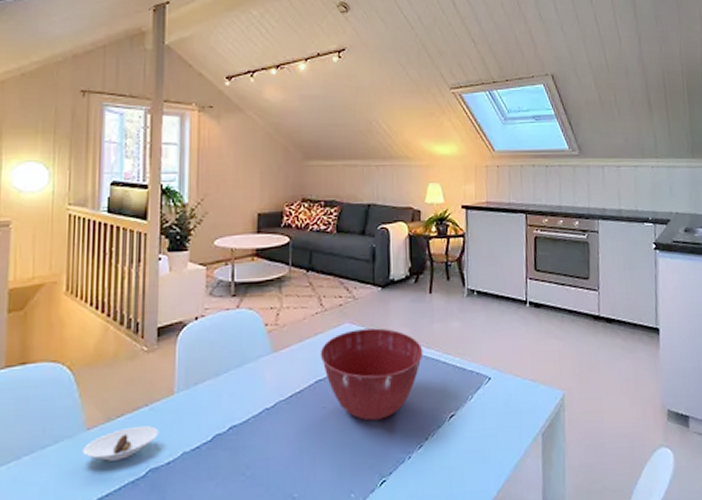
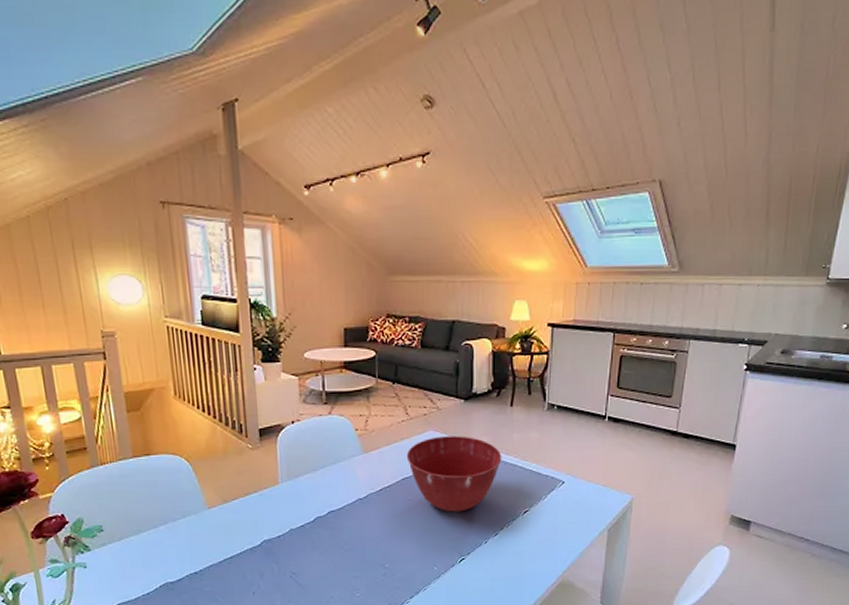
saucer: present [82,426,159,461] -> none [207,508,269,533]

